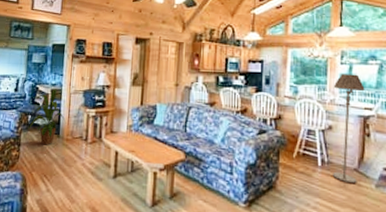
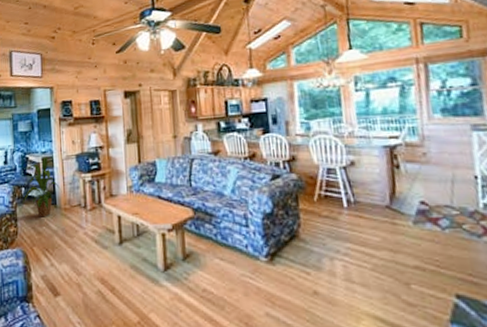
floor lamp: present [332,73,365,184] -> none [350,100,392,223]

